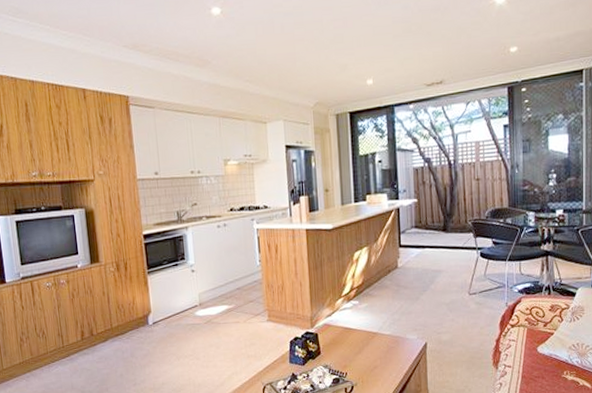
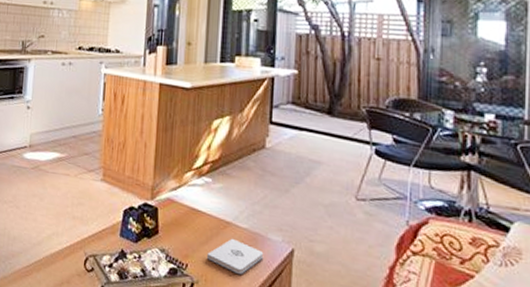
notepad: none [361,344,405,372] -> present [207,238,264,275]

